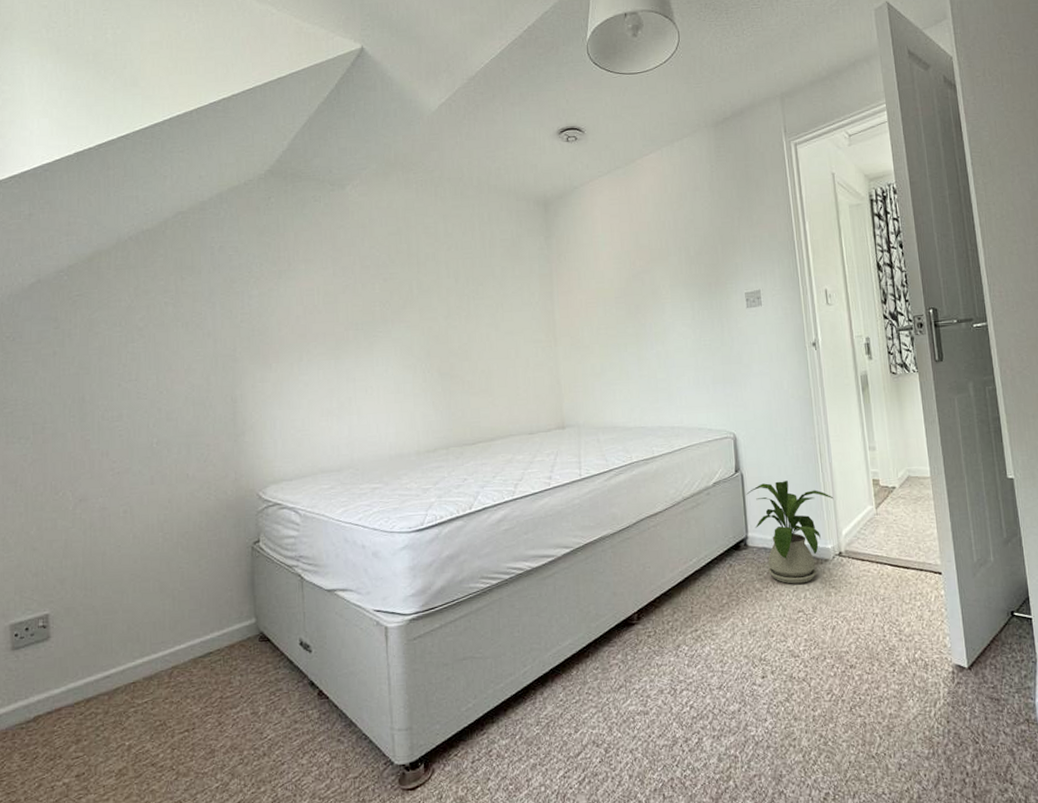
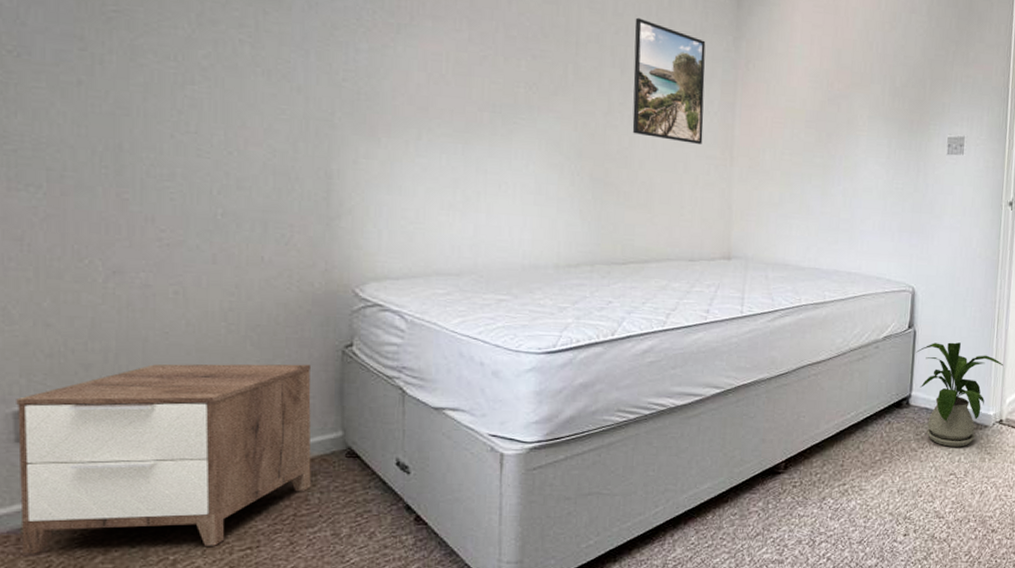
nightstand: none [12,562,233,748] -> present [16,364,312,554]
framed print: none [462,234,529,332] -> present [632,17,706,144]

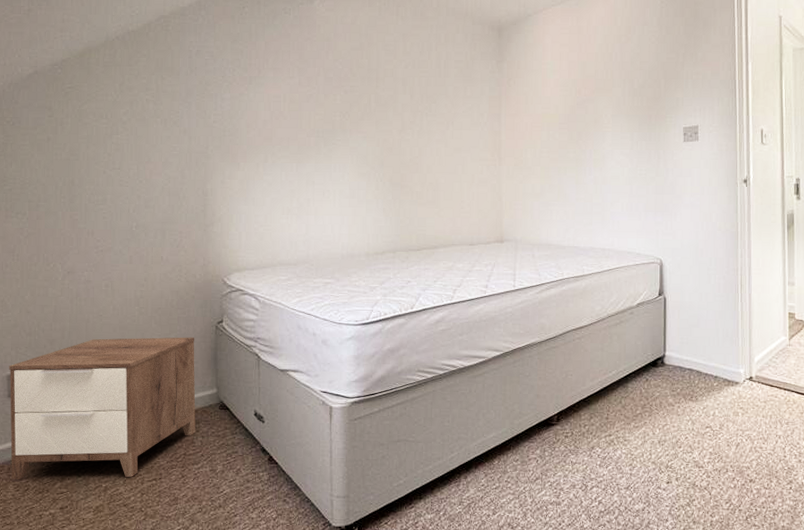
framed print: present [632,17,706,144] -> none [419,53,476,149]
house plant: present [916,342,1004,447] -> none [667,307,750,402]

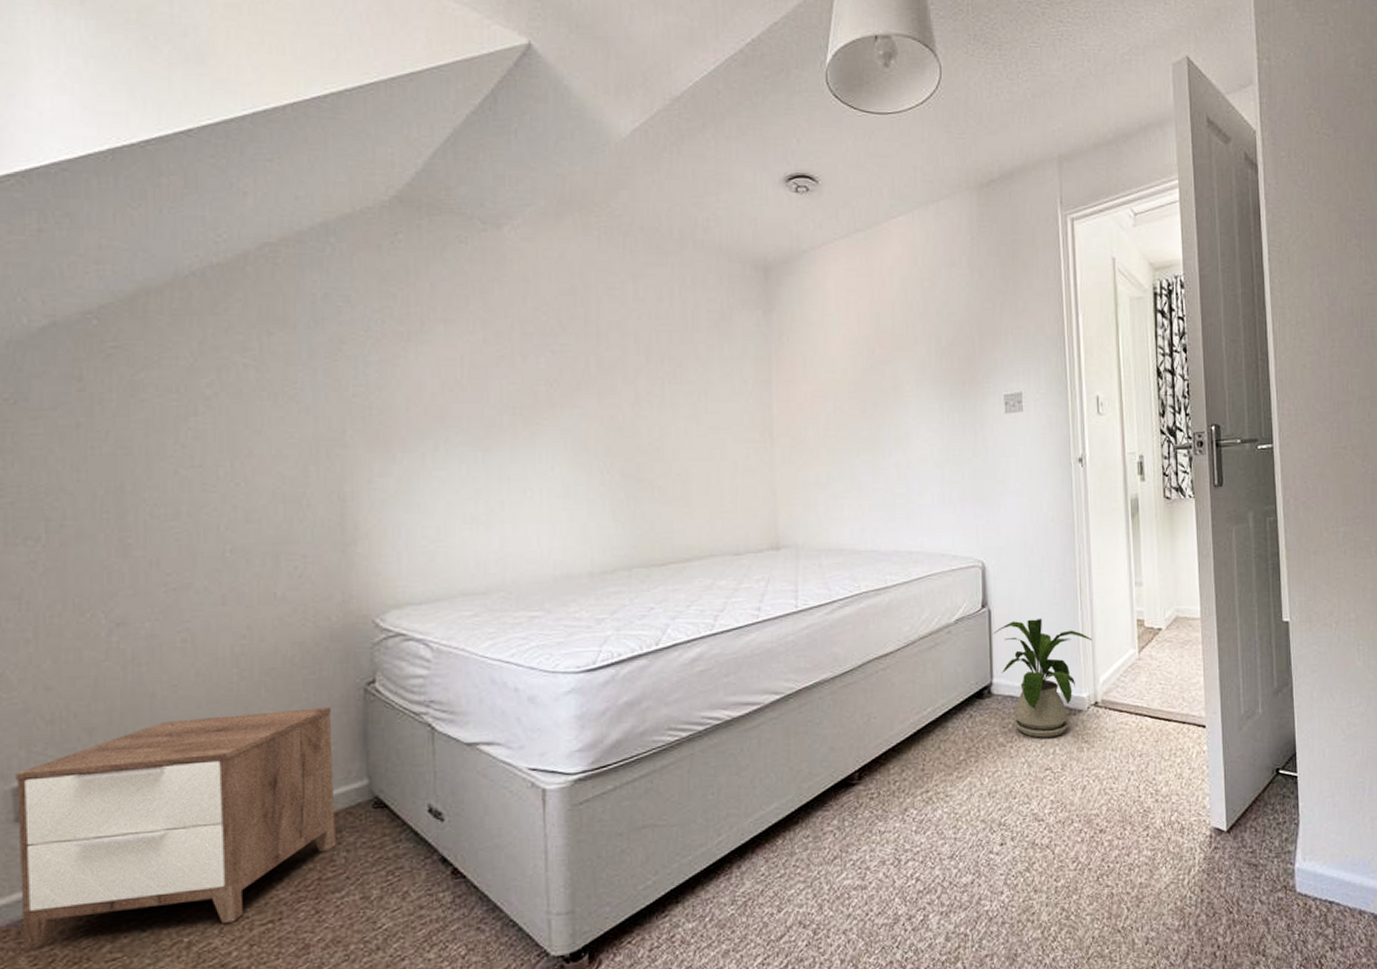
house plant: none [667,307,750,402] -> present [993,619,1093,738]

